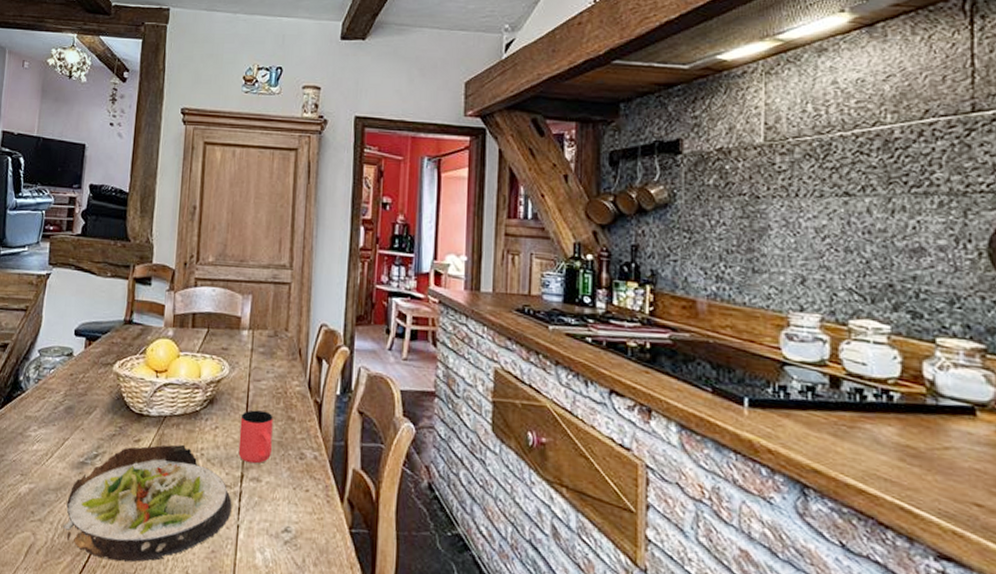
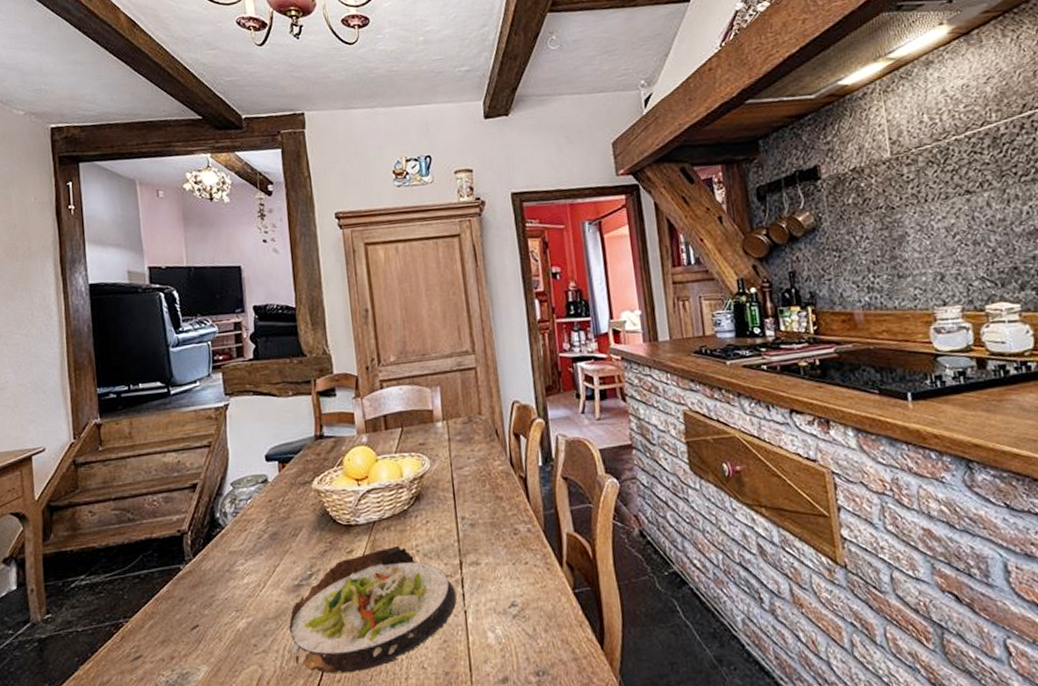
cup: present [238,410,273,464] -> none [449,496,486,549]

